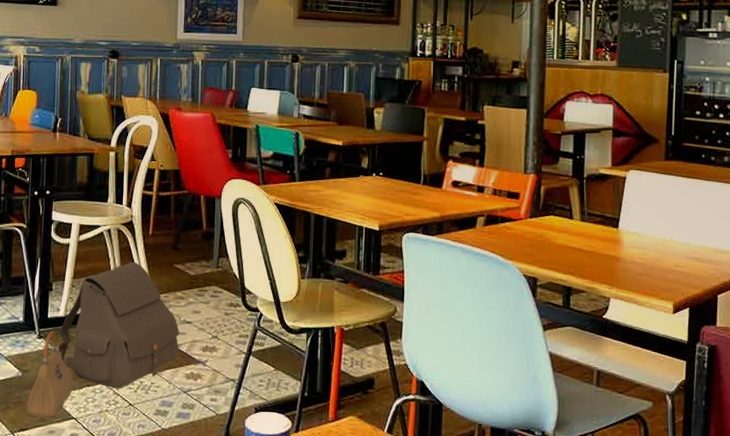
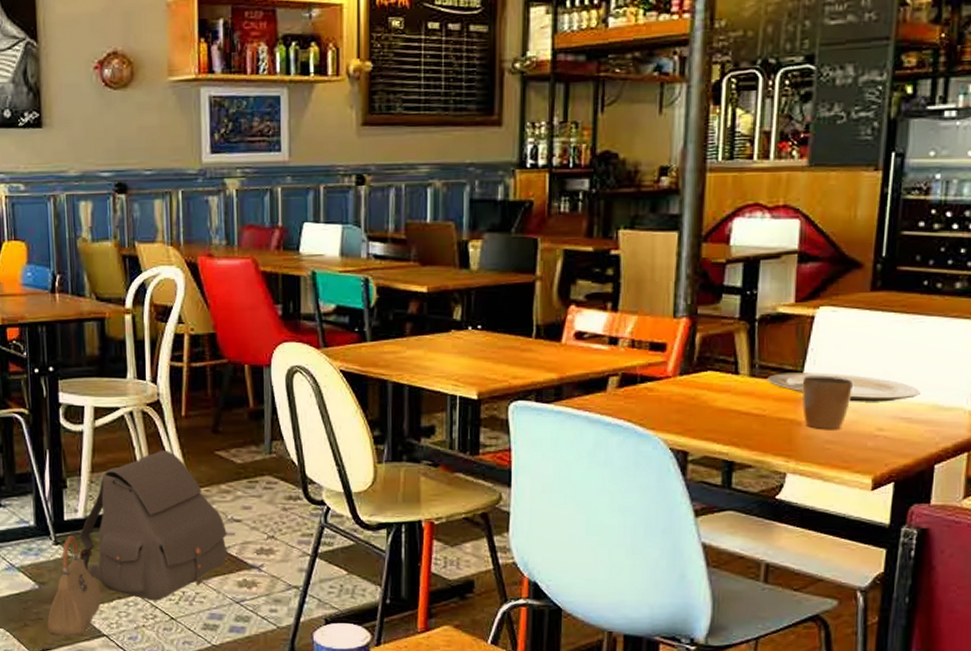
plate: none [593,219,704,245] -> present [766,372,920,402]
cup: none [619,222,655,265] -> present [801,375,853,430]

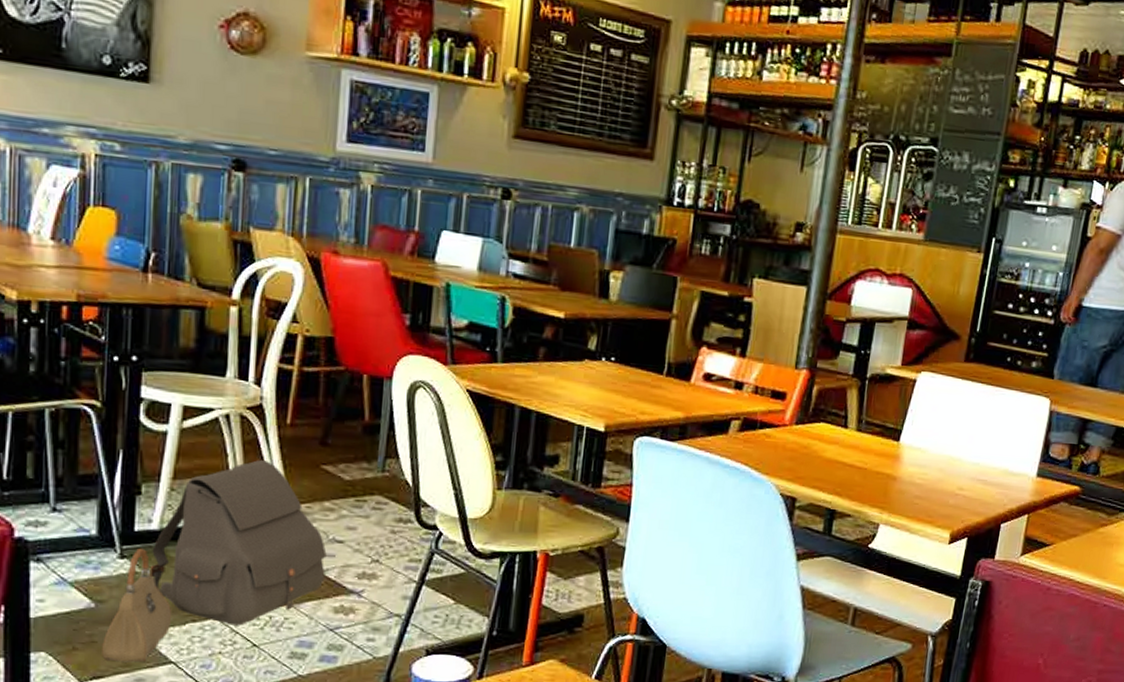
plate: present [766,372,920,402] -> none [870,430,996,464]
cup: present [801,375,853,430] -> none [898,434,942,487]

